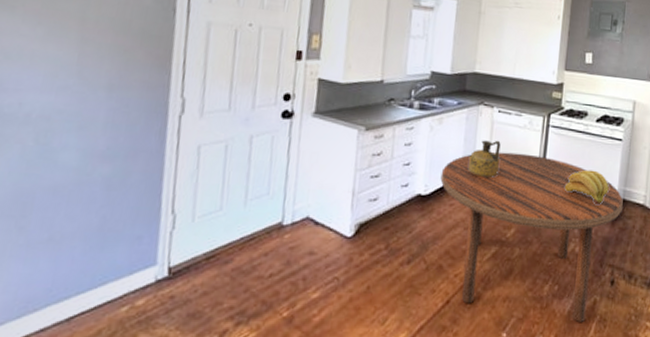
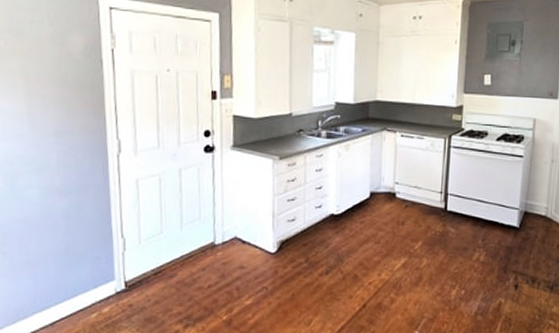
dining table: present [440,152,623,322] -> none [350,173,525,321]
ceramic jug: present [468,140,501,177] -> none [376,162,405,196]
banana bunch: present [564,169,609,205] -> none [467,186,511,218]

